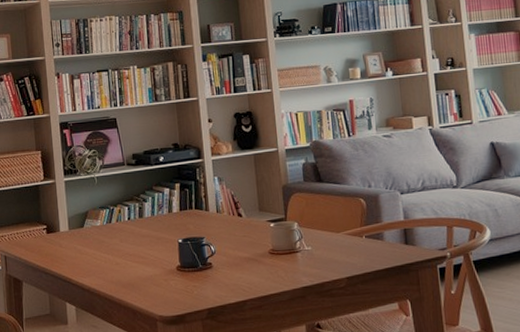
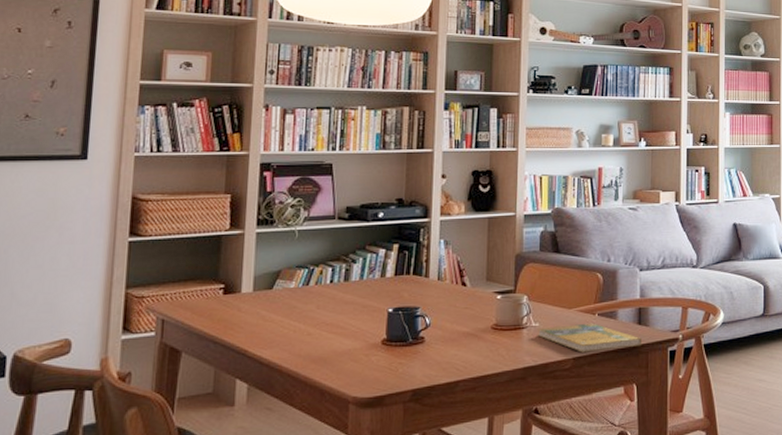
booklet: none [310,244,411,272] -> present [537,323,643,353]

